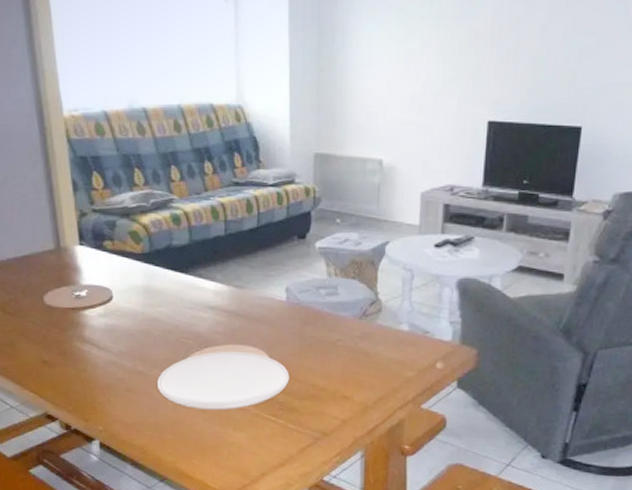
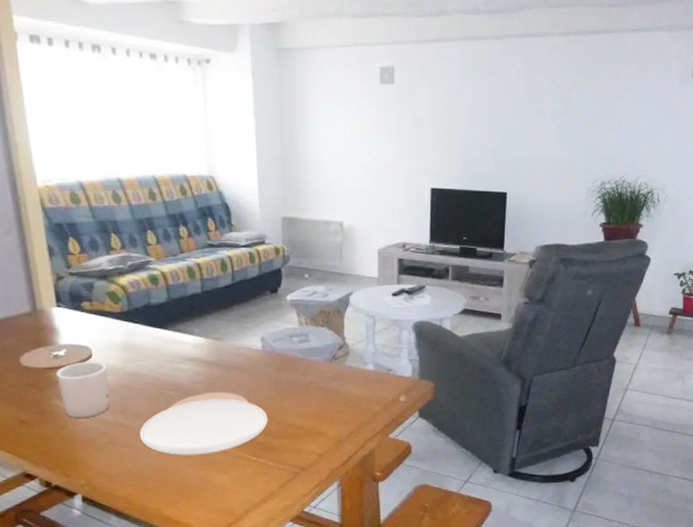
mug: none [78,303,129,362] -> present [57,361,110,418]

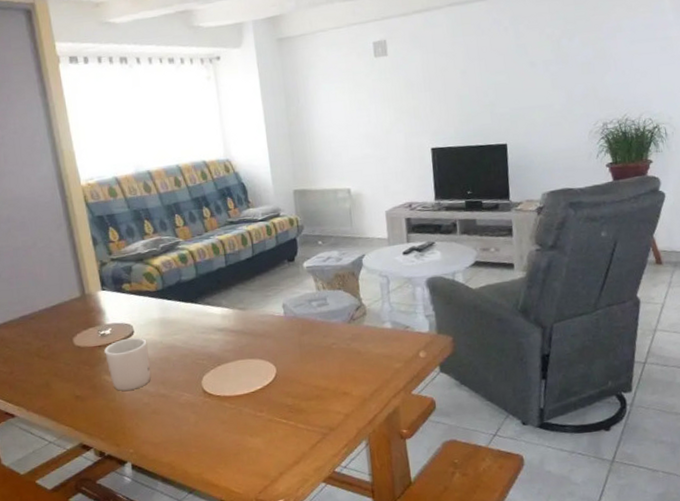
plate: present [140,398,268,457] -> none [179,364,295,422]

